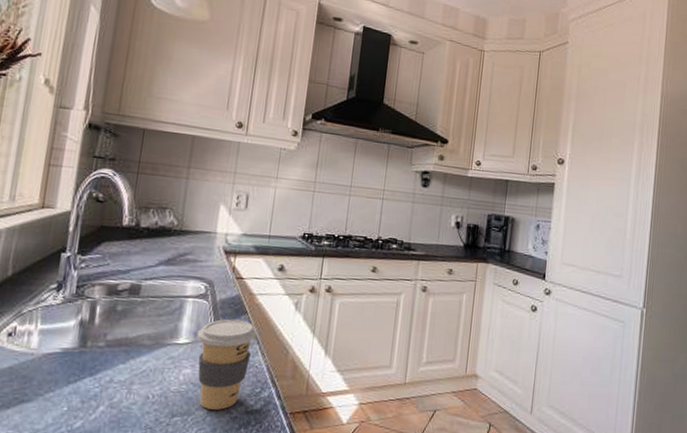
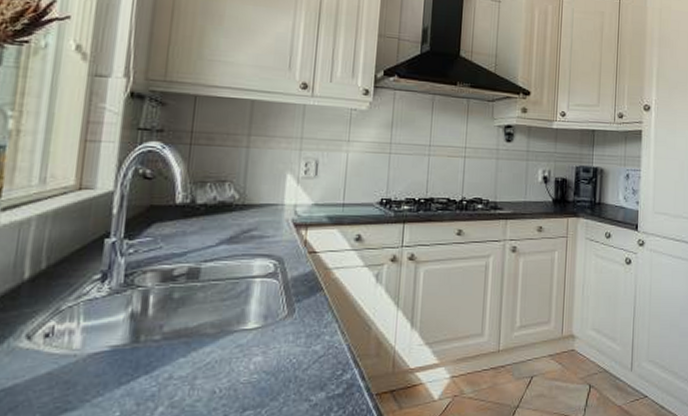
coffee cup: present [196,319,258,410] -> none [267,297,336,399]

